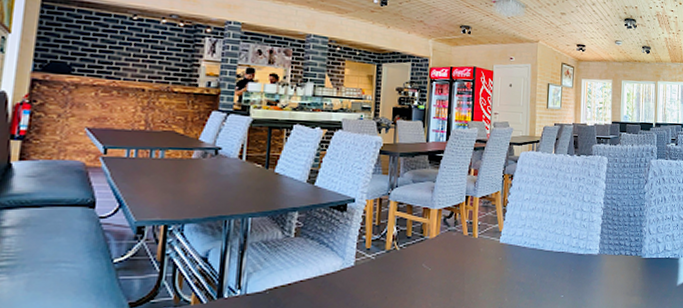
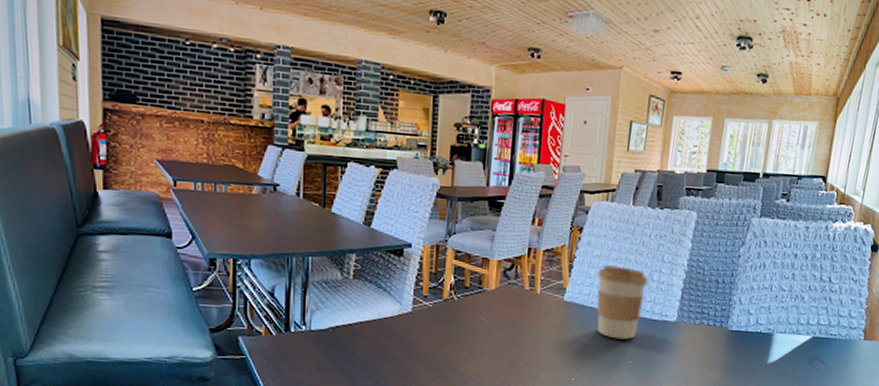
coffee cup: none [528,208,572,275] -> present [597,265,649,340]

